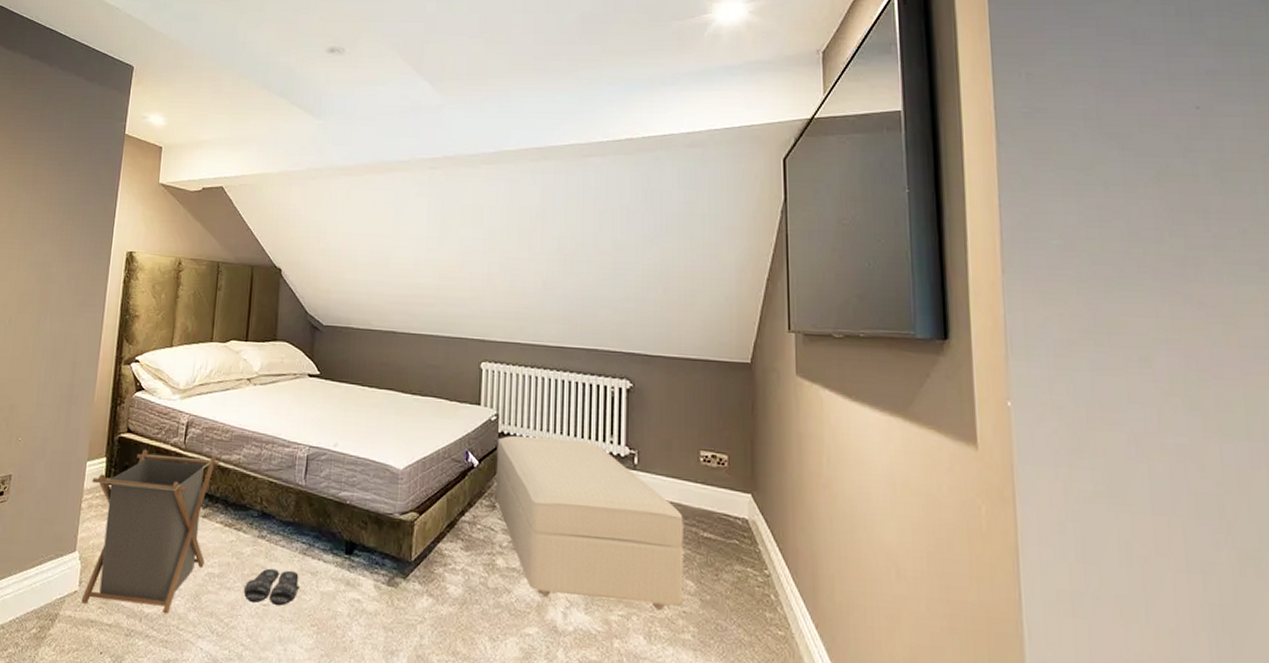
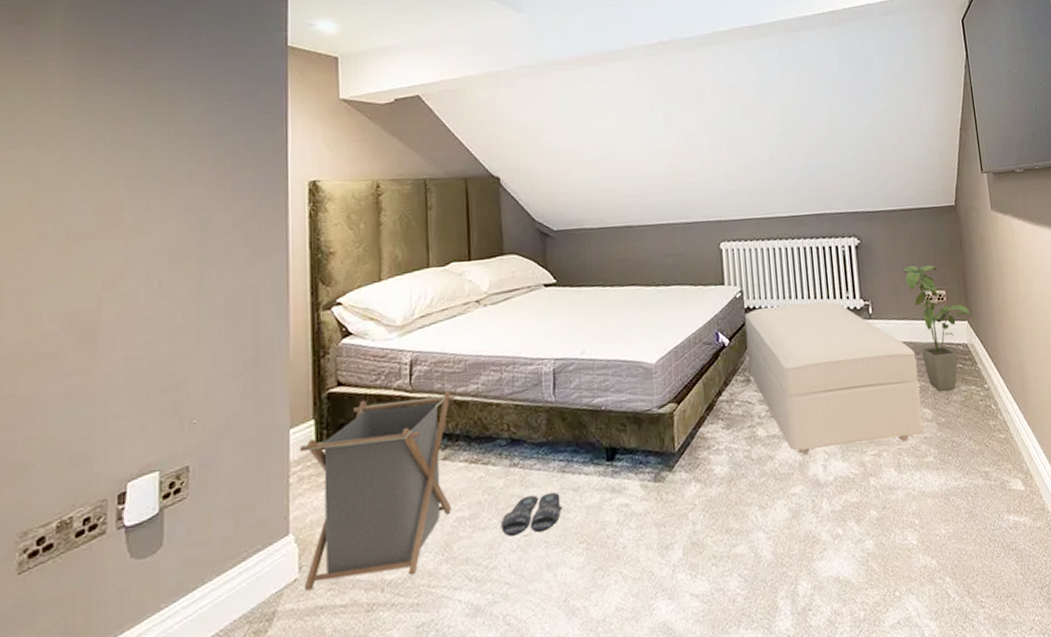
house plant: none [678,421,759,567] -> present [902,264,973,391]

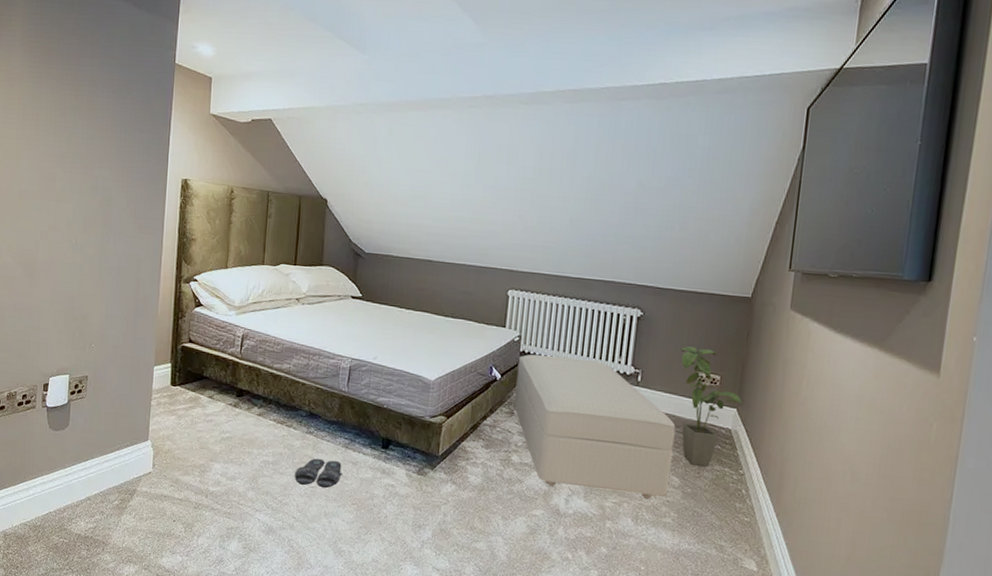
laundry basket: present [299,391,455,591] -> none [155,357,272,492]

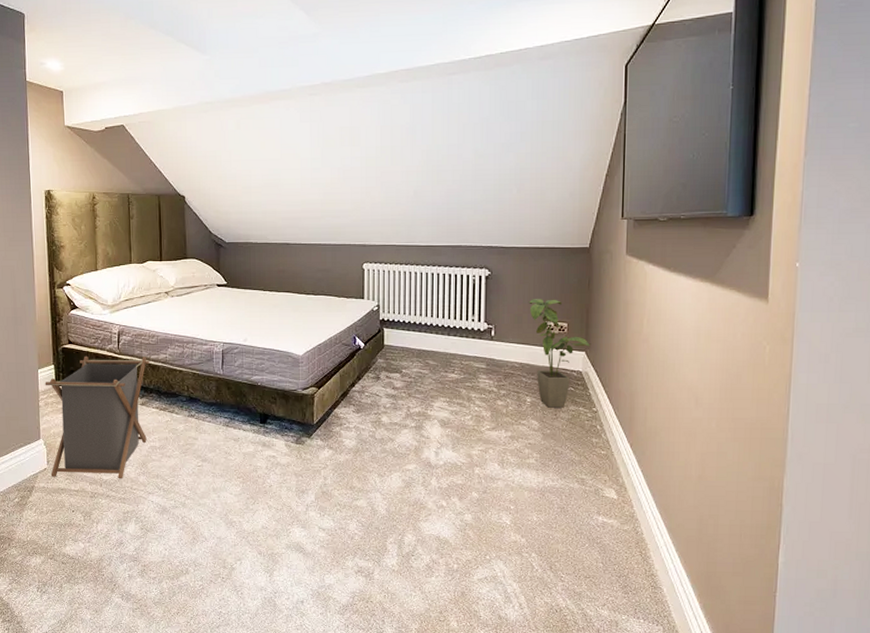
laundry basket: none [155,357,272,492] -> present [45,355,150,479]
slippers: present [295,458,342,488] -> none [182,439,226,465]
ottoman: present [514,354,676,499] -> none [379,320,531,443]

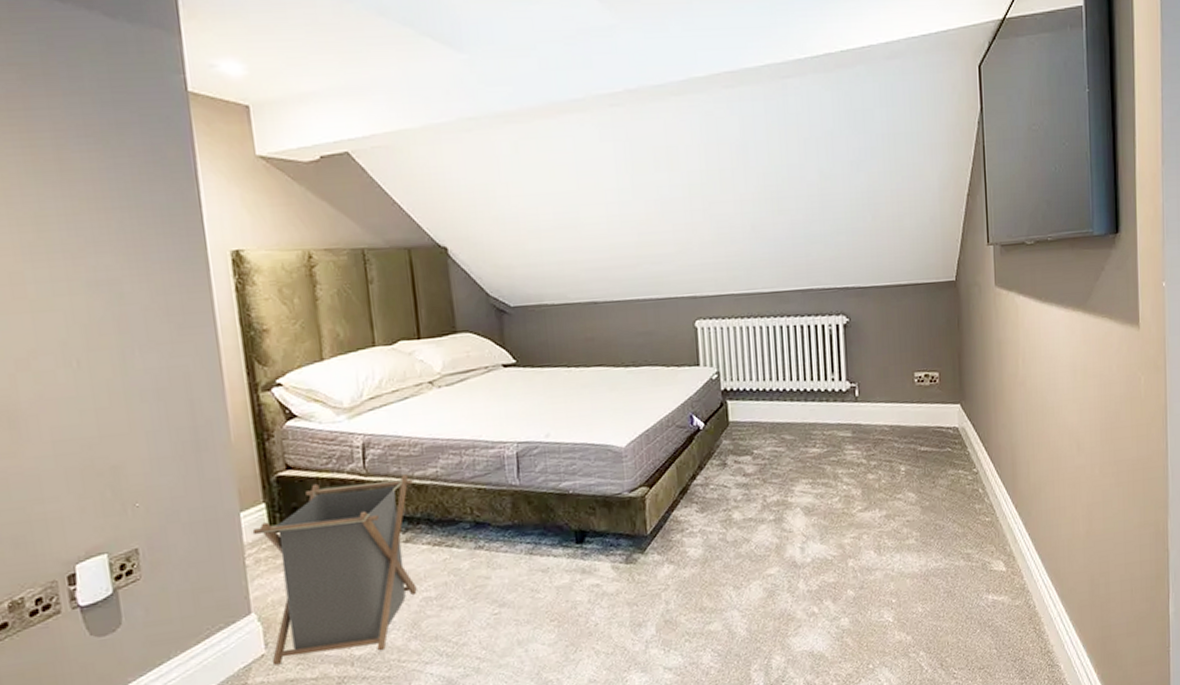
house plant: present [528,299,592,408] -> none [893,345,967,475]

